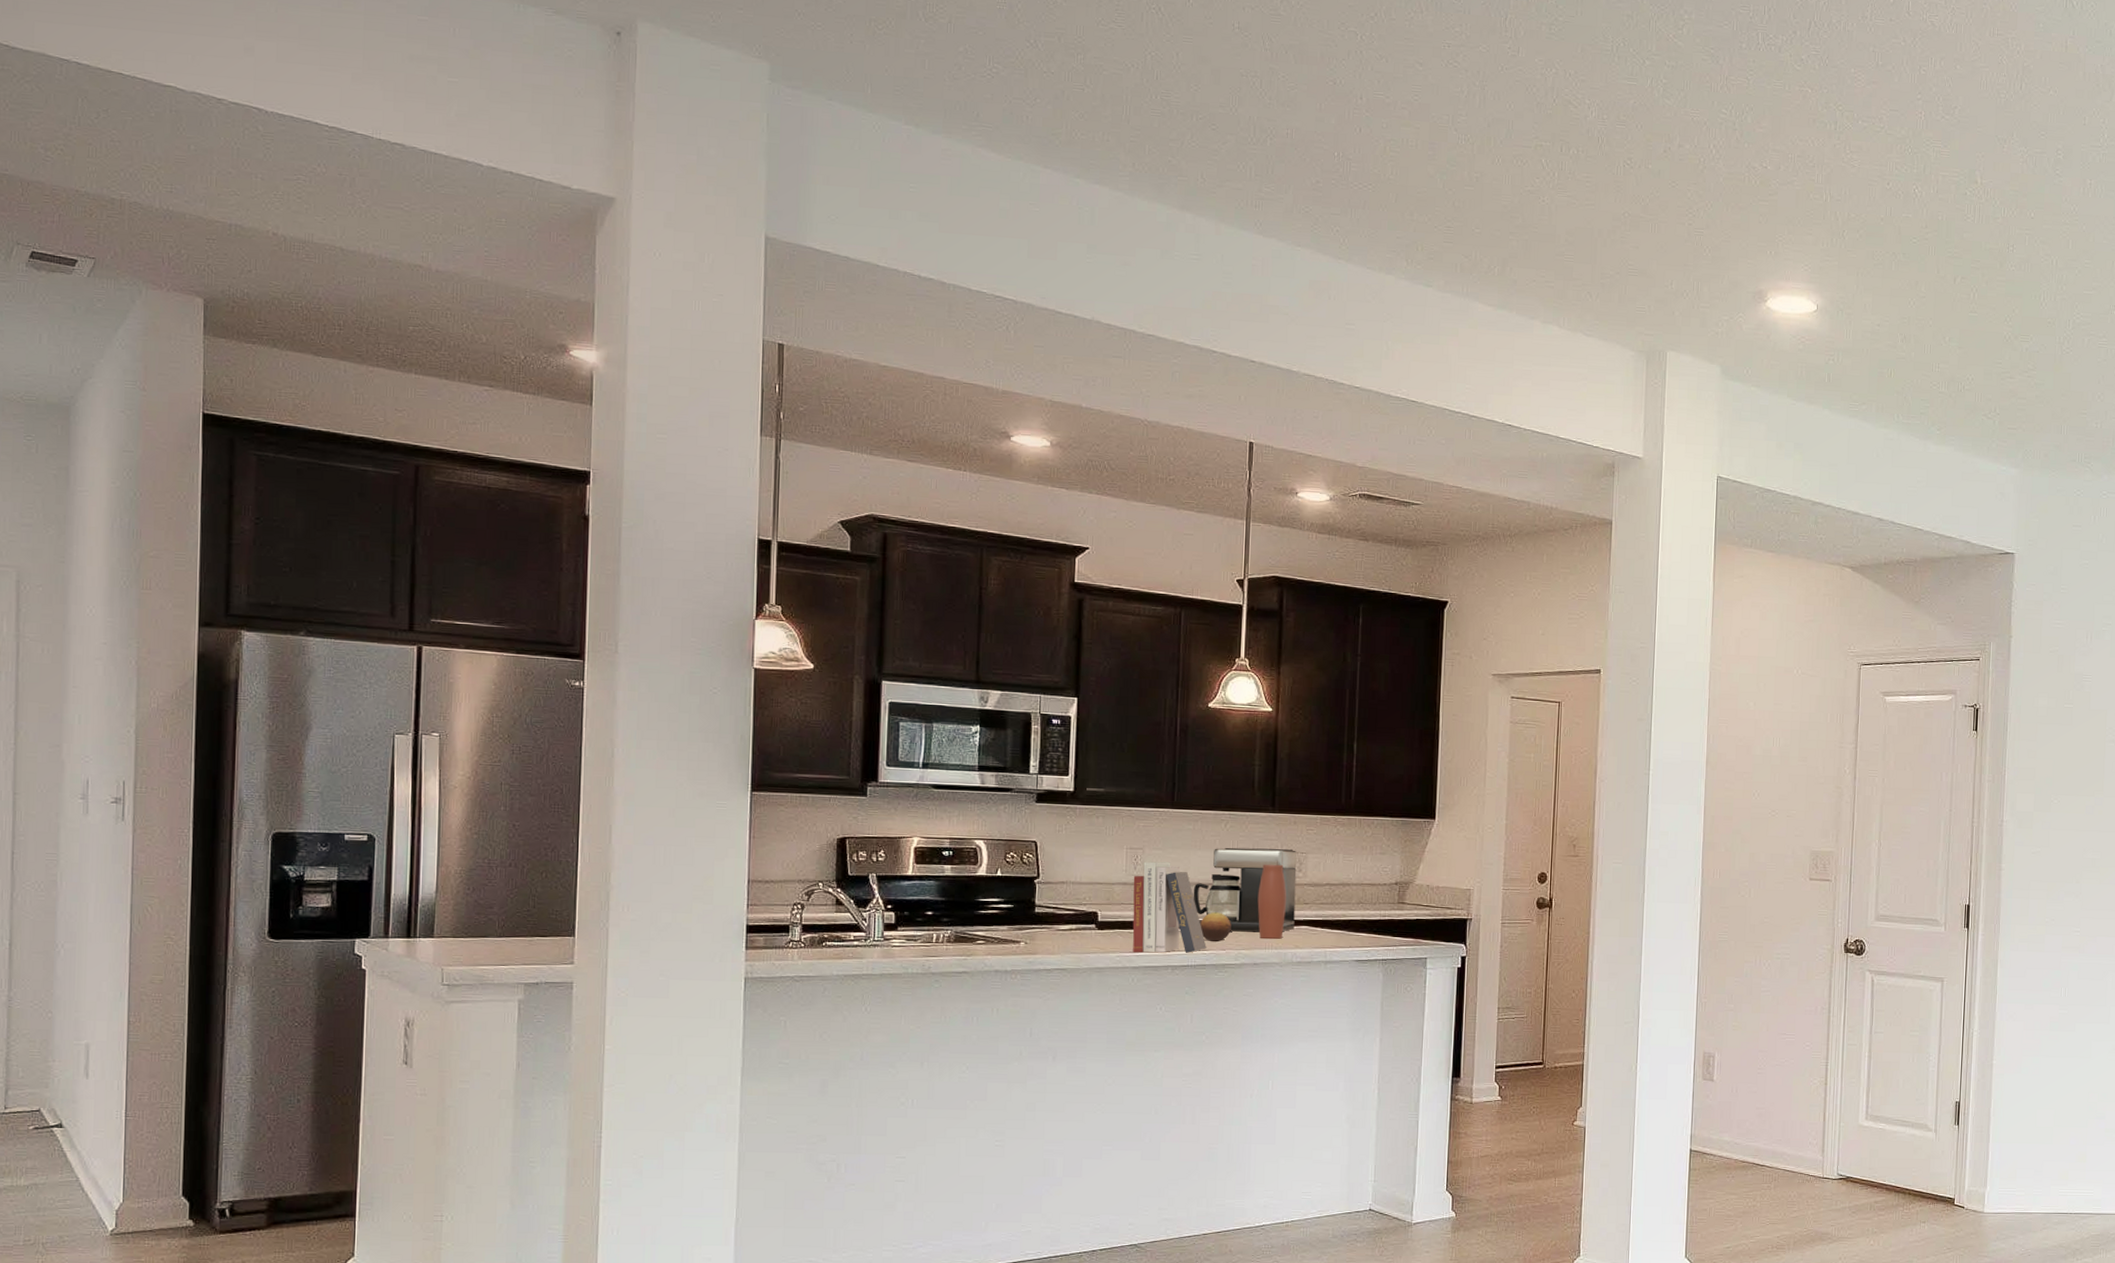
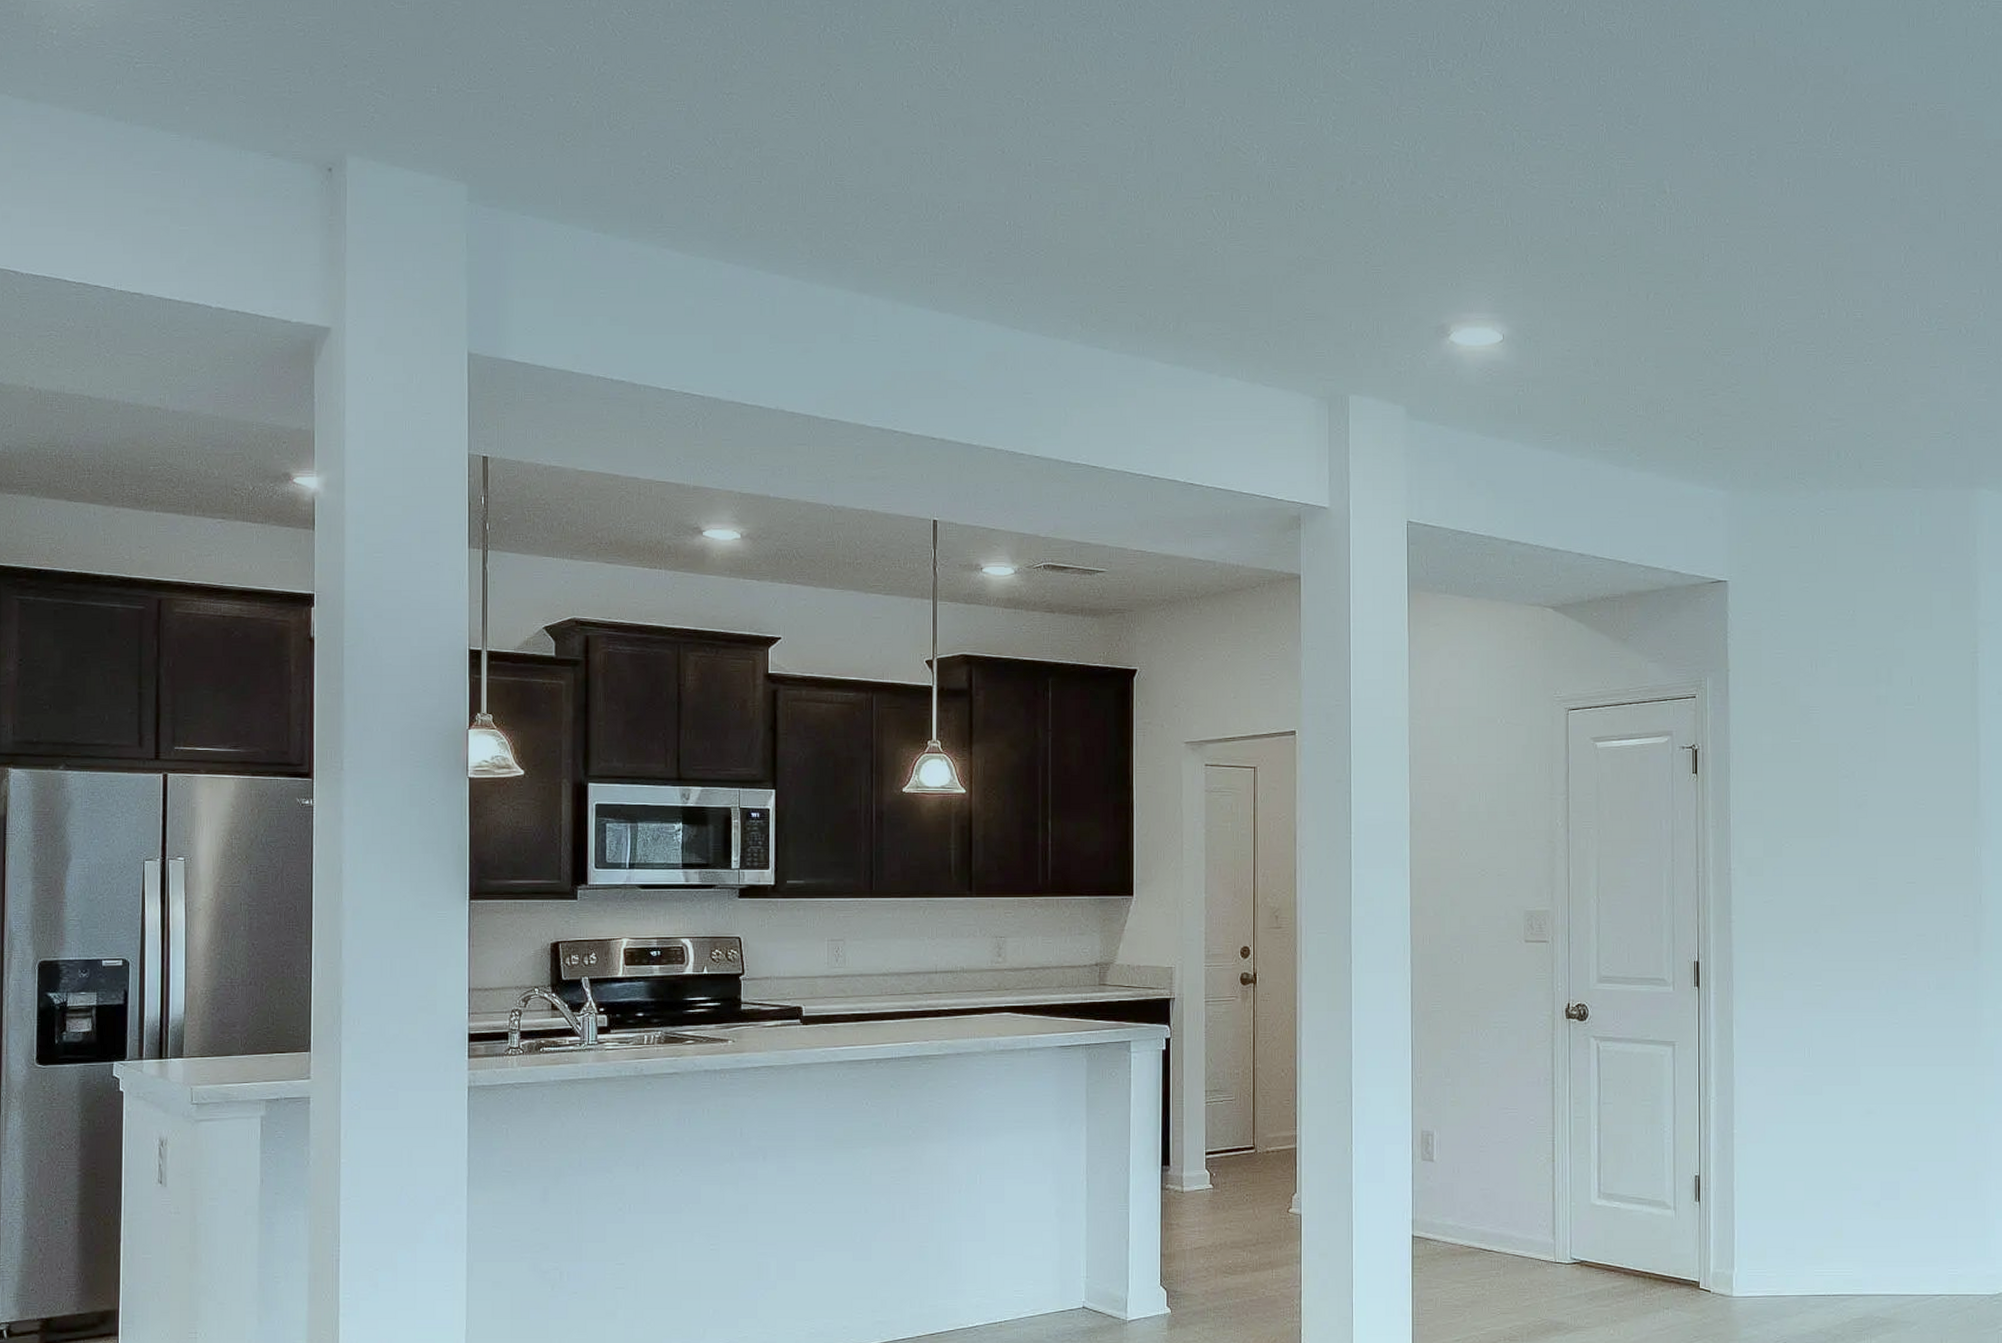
books: present [1132,861,1207,953] -> none [835,953,910,1047]
coffee maker: present [1193,847,1297,932] -> none [894,933,996,1021]
fruit: present [1200,911,1231,943] -> none [903,1001,933,1033]
vase: present [1257,864,1286,940] -> none [958,950,987,1028]

